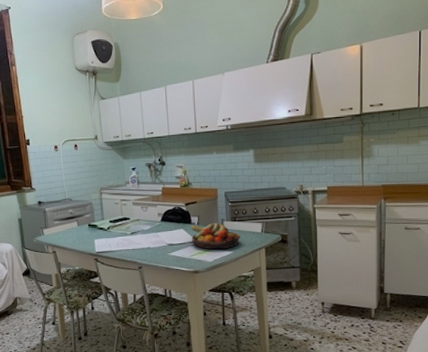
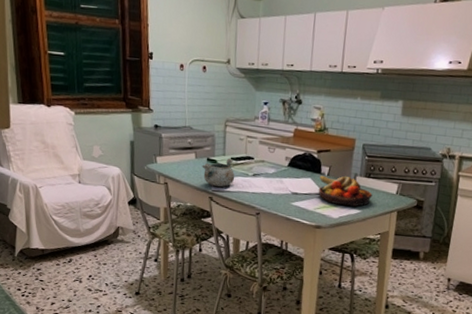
decorative bowl: none [84,221,115,249] -> present [202,158,235,188]

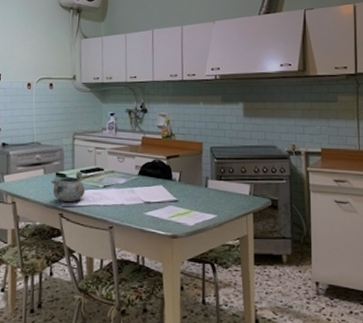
fruit bowl: present [318,175,373,207] -> none [171,180,226,212]

